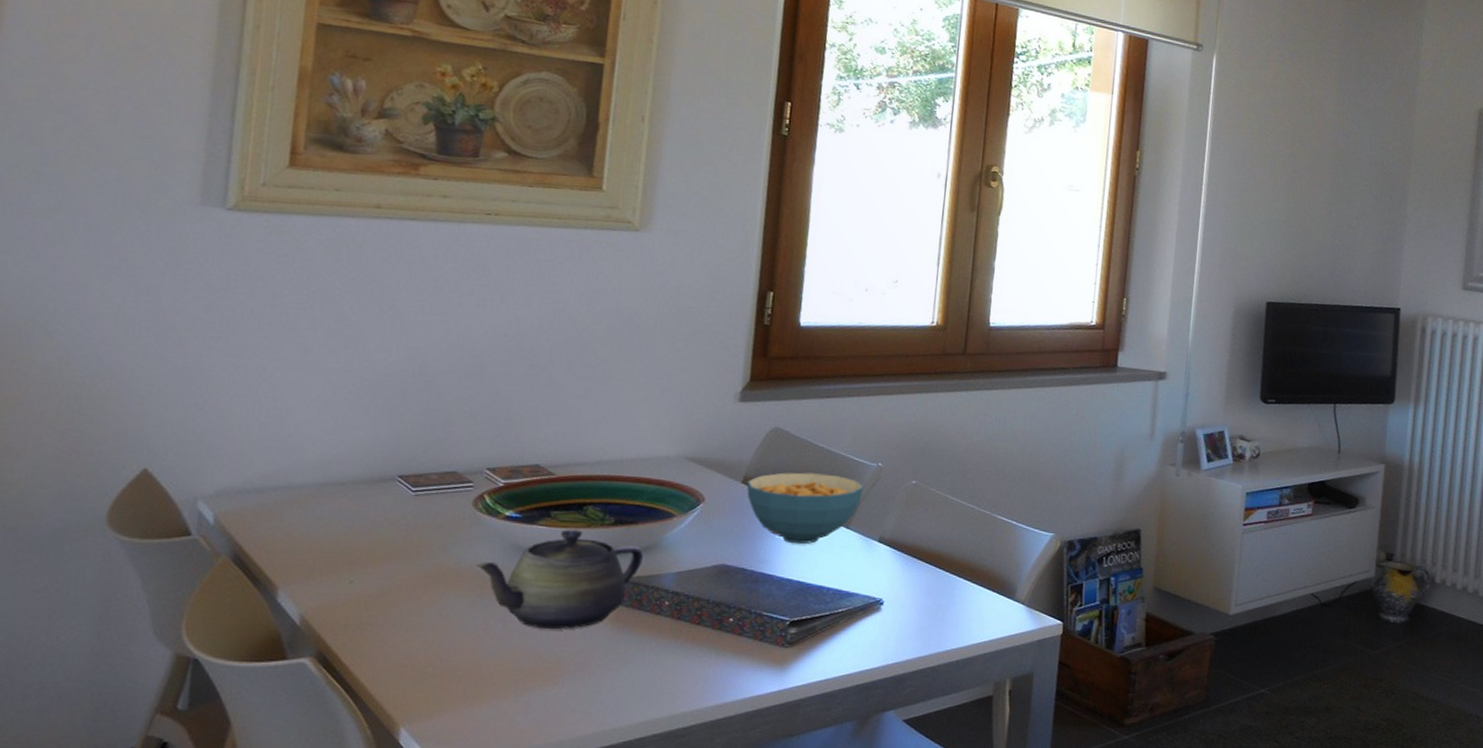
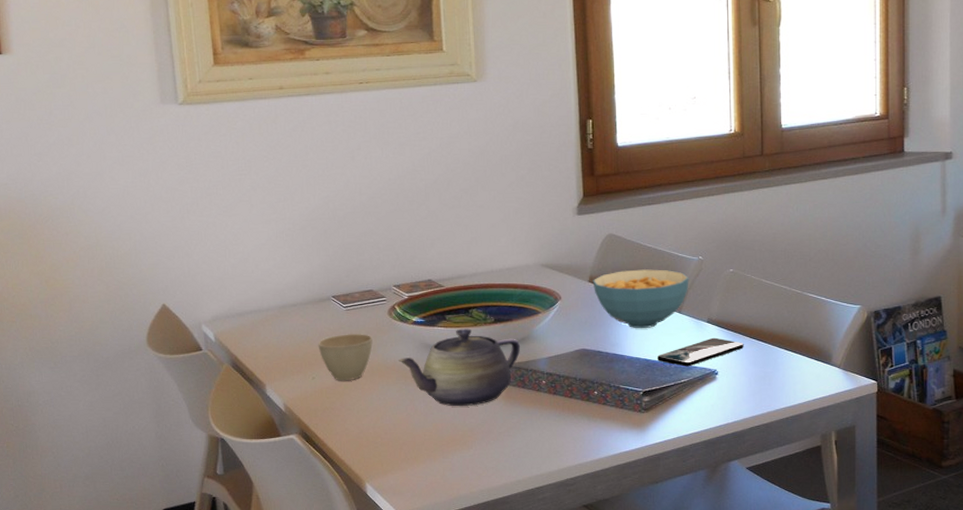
cup: none [365,525,446,589] -> present [318,333,373,381]
smartphone: none [813,560,918,594] -> present [657,337,744,367]

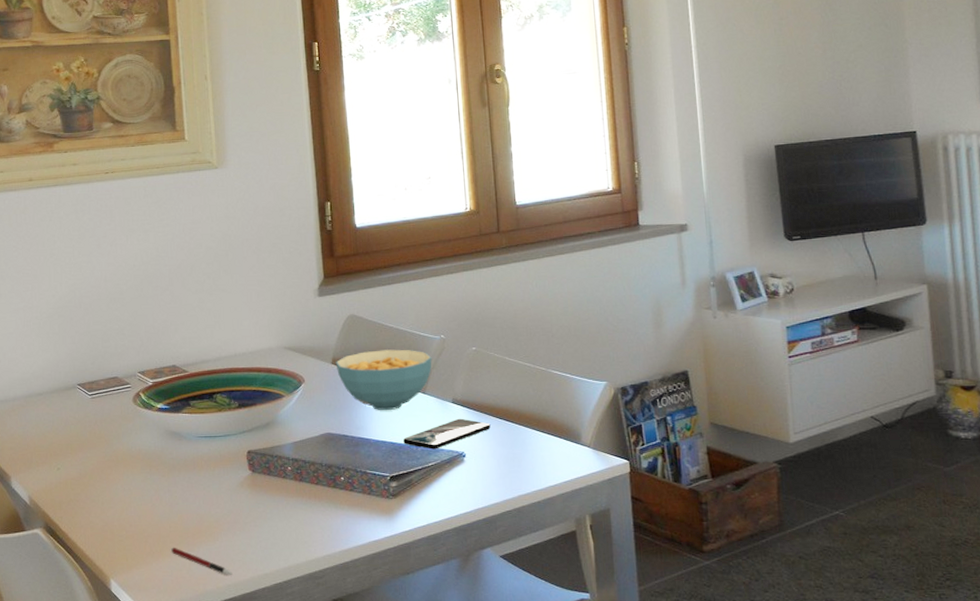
cup: present [318,333,373,381] -> none [63,421,118,472]
teapot: present [398,328,521,407] -> none [143,414,266,496]
pen: none [425,454,486,481] -> present [170,547,233,575]

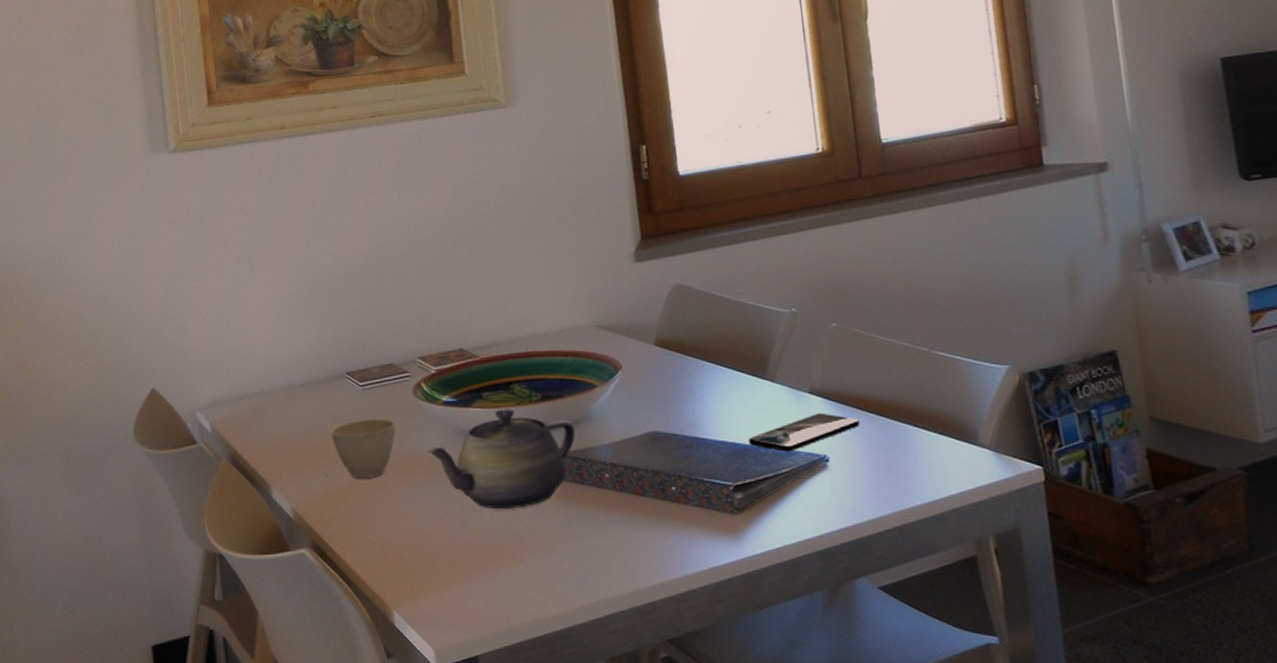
cup: none [63,421,118,472] -> present [331,418,396,479]
teapot: none [143,414,266,496] -> present [427,408,576,510]
pen: present [170,547,233,575] -> none [464,572,541,608]
cereal bowl: present [335,349,432,411] -> none [659,326,782,404]

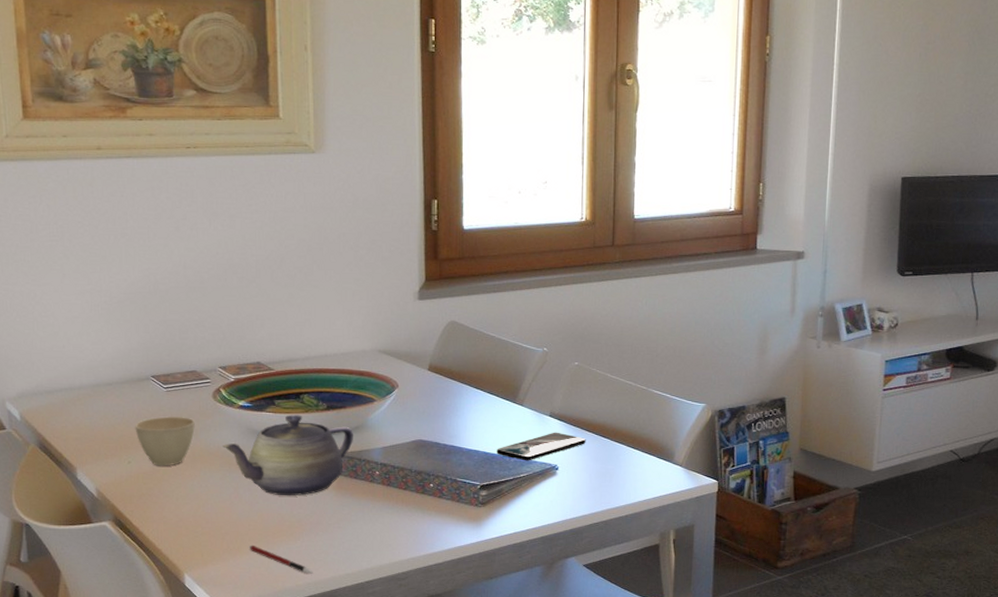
pen: none [464,572,541,608] -> present [249,545,313,574]

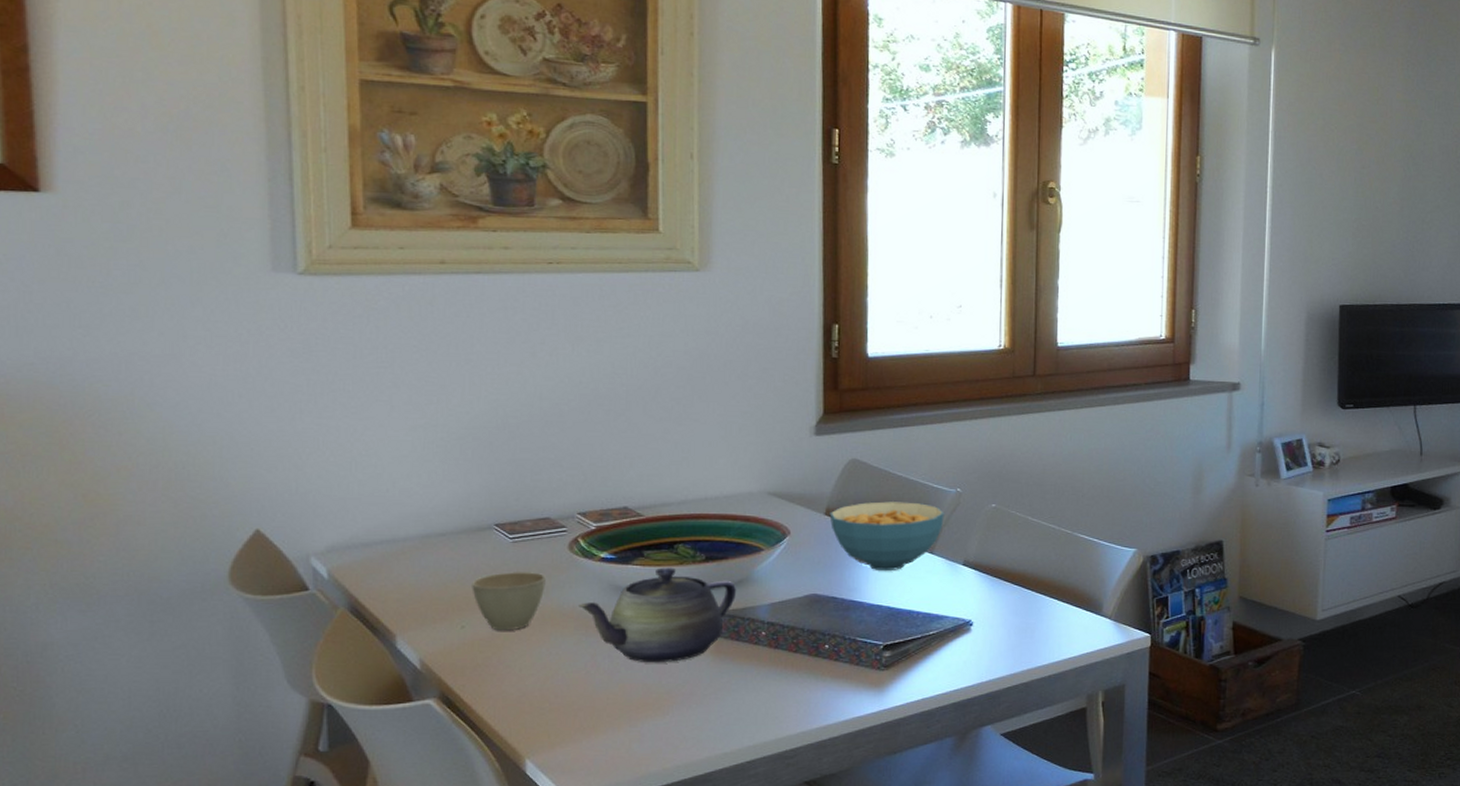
pen: present [249,545,313,574] -> none [606,722,684,755]
cereal bowl: none [432,359,533,421] -> present [829,501,944,572]
smartphone: present [497,432,586,461] -> none [903,582,1004,616]

